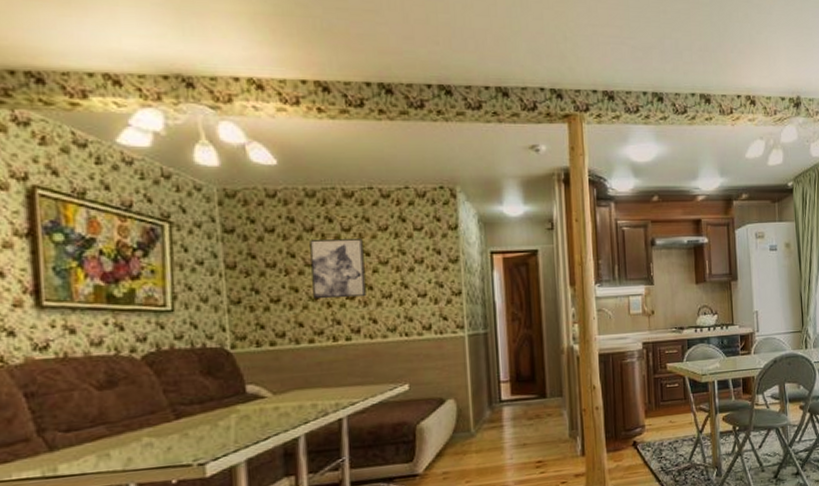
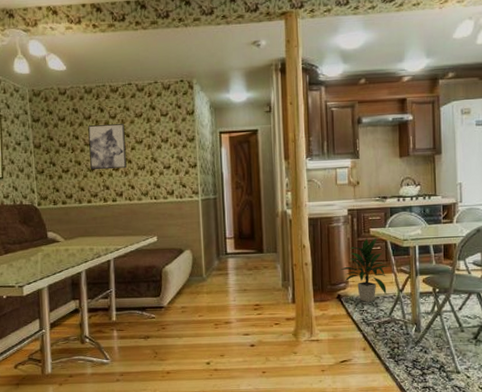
indoor plant: none [635,373,688,448] -> present [340,237,389,302]

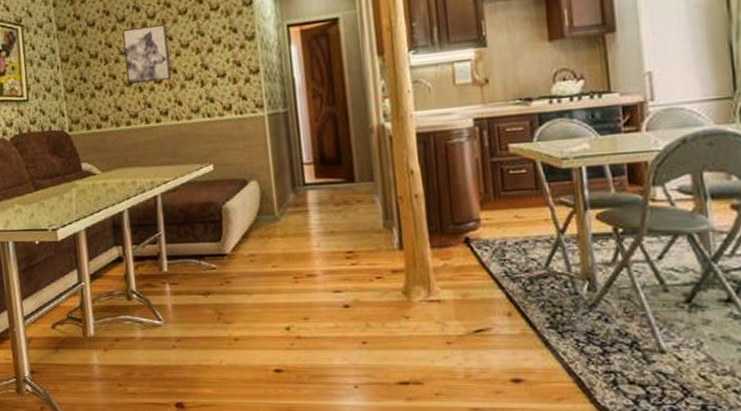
indoor plant: present [340,237,389,302] -> none [467,156,542,248]

